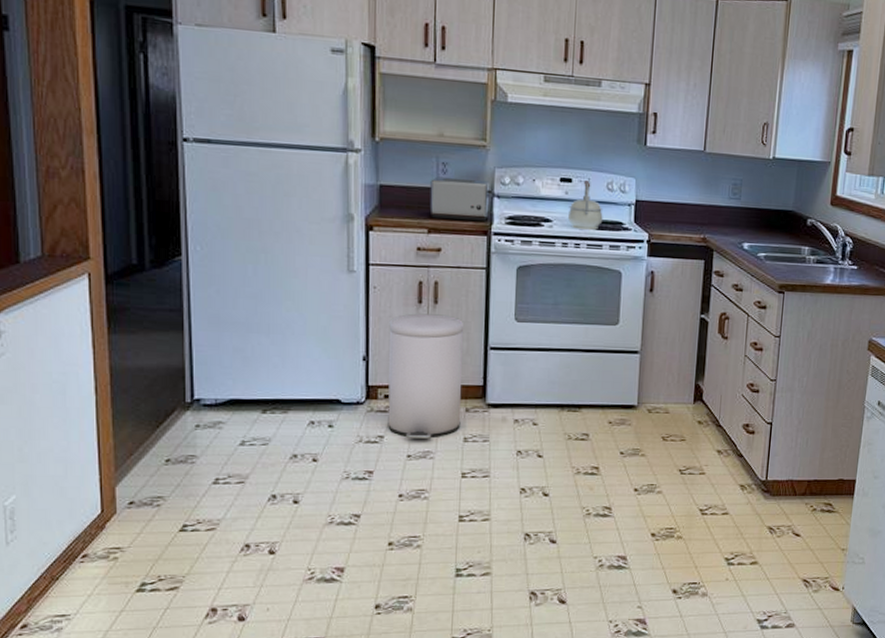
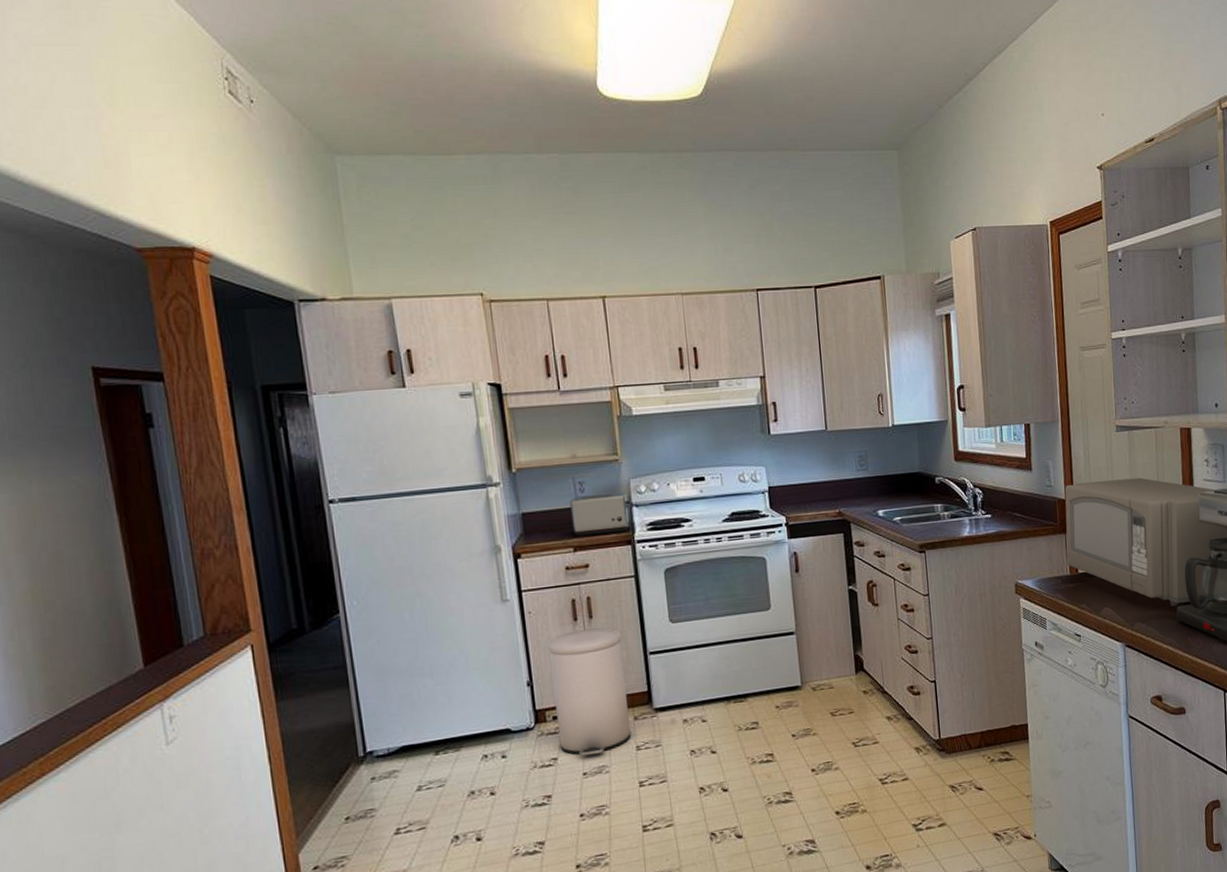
kettle: present [567,181,604,231] -> none [705,476,740,525]

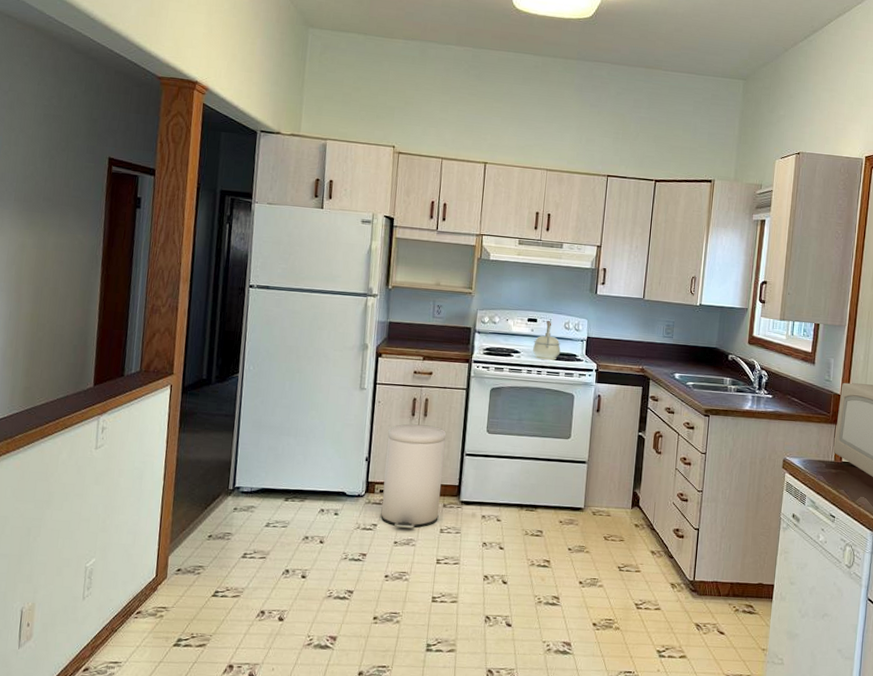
toaster: present [570,492,631,537] -> none [425,317,475,352]
kettle: none [705,476,740,525] -> present [532,321,561,361]

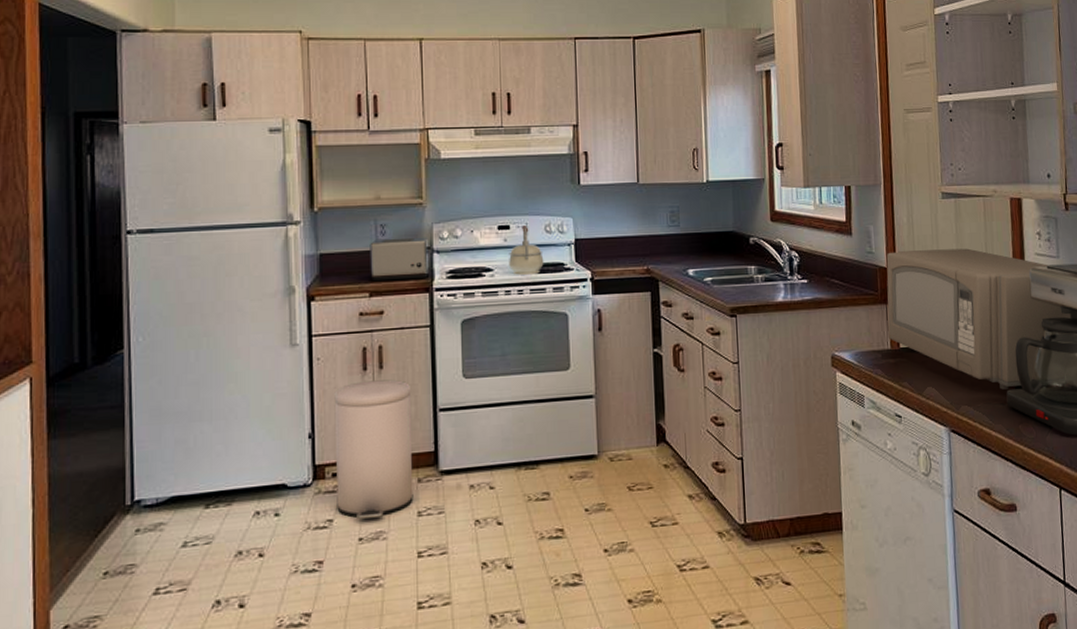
toaster: none [425,317,475,352] -> present [370,237,432,282]

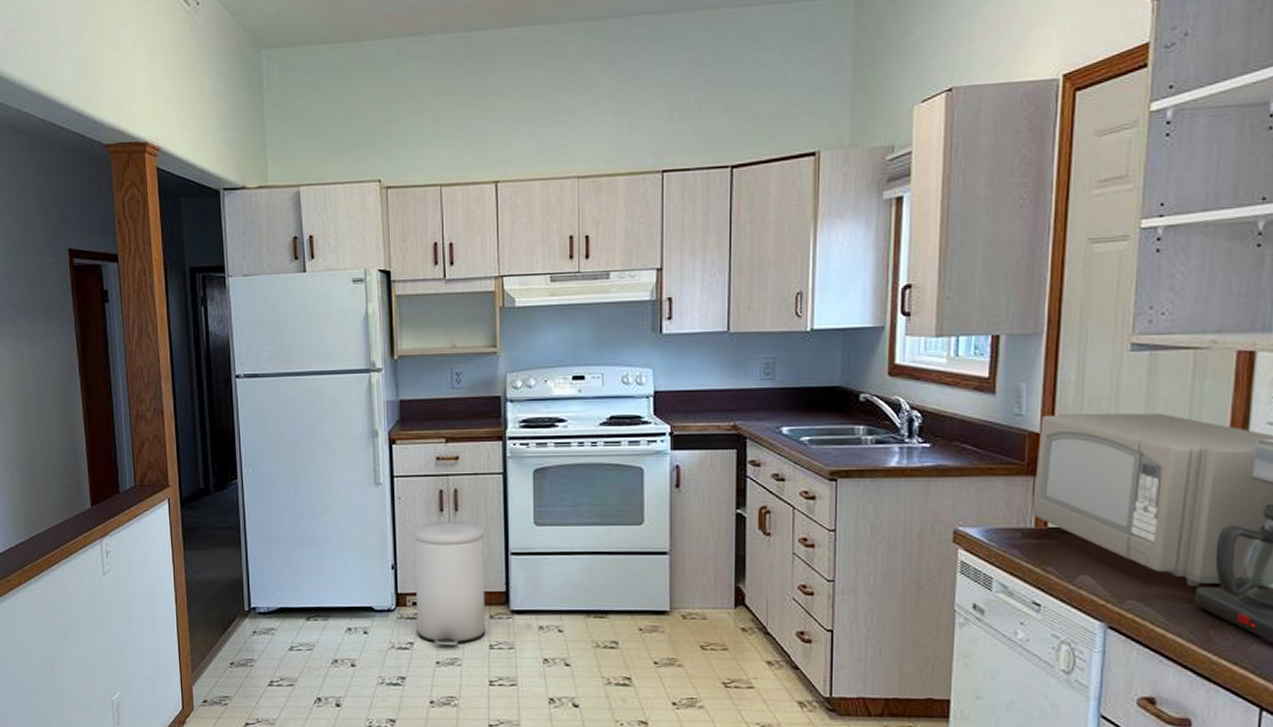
toaster: present [370,237,432,282] -> none [446,386,506,428]
kettle: present [508,226,544,276] -> none [582,376,620,428]

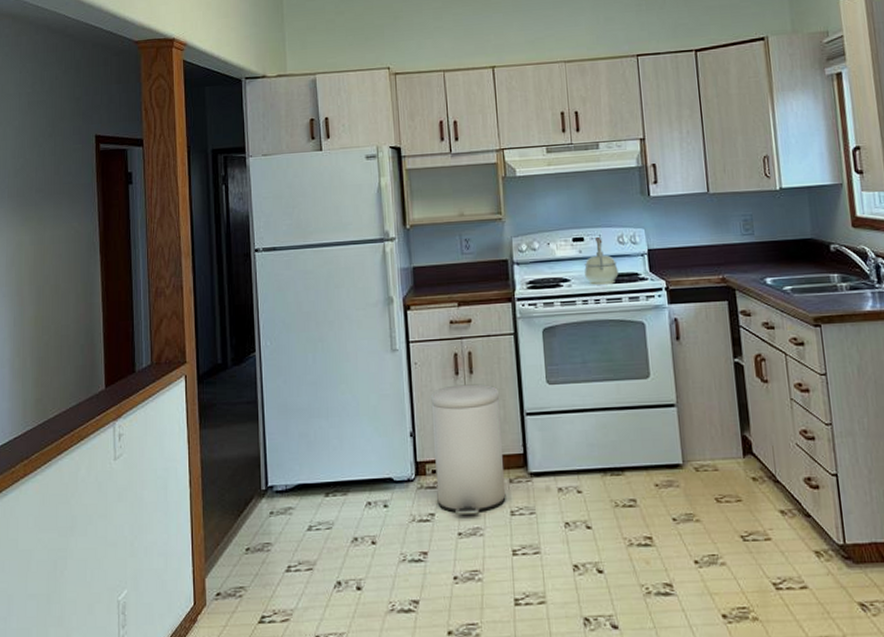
kettle: none [582,376,620,428] -> present [584,237,619,286]

